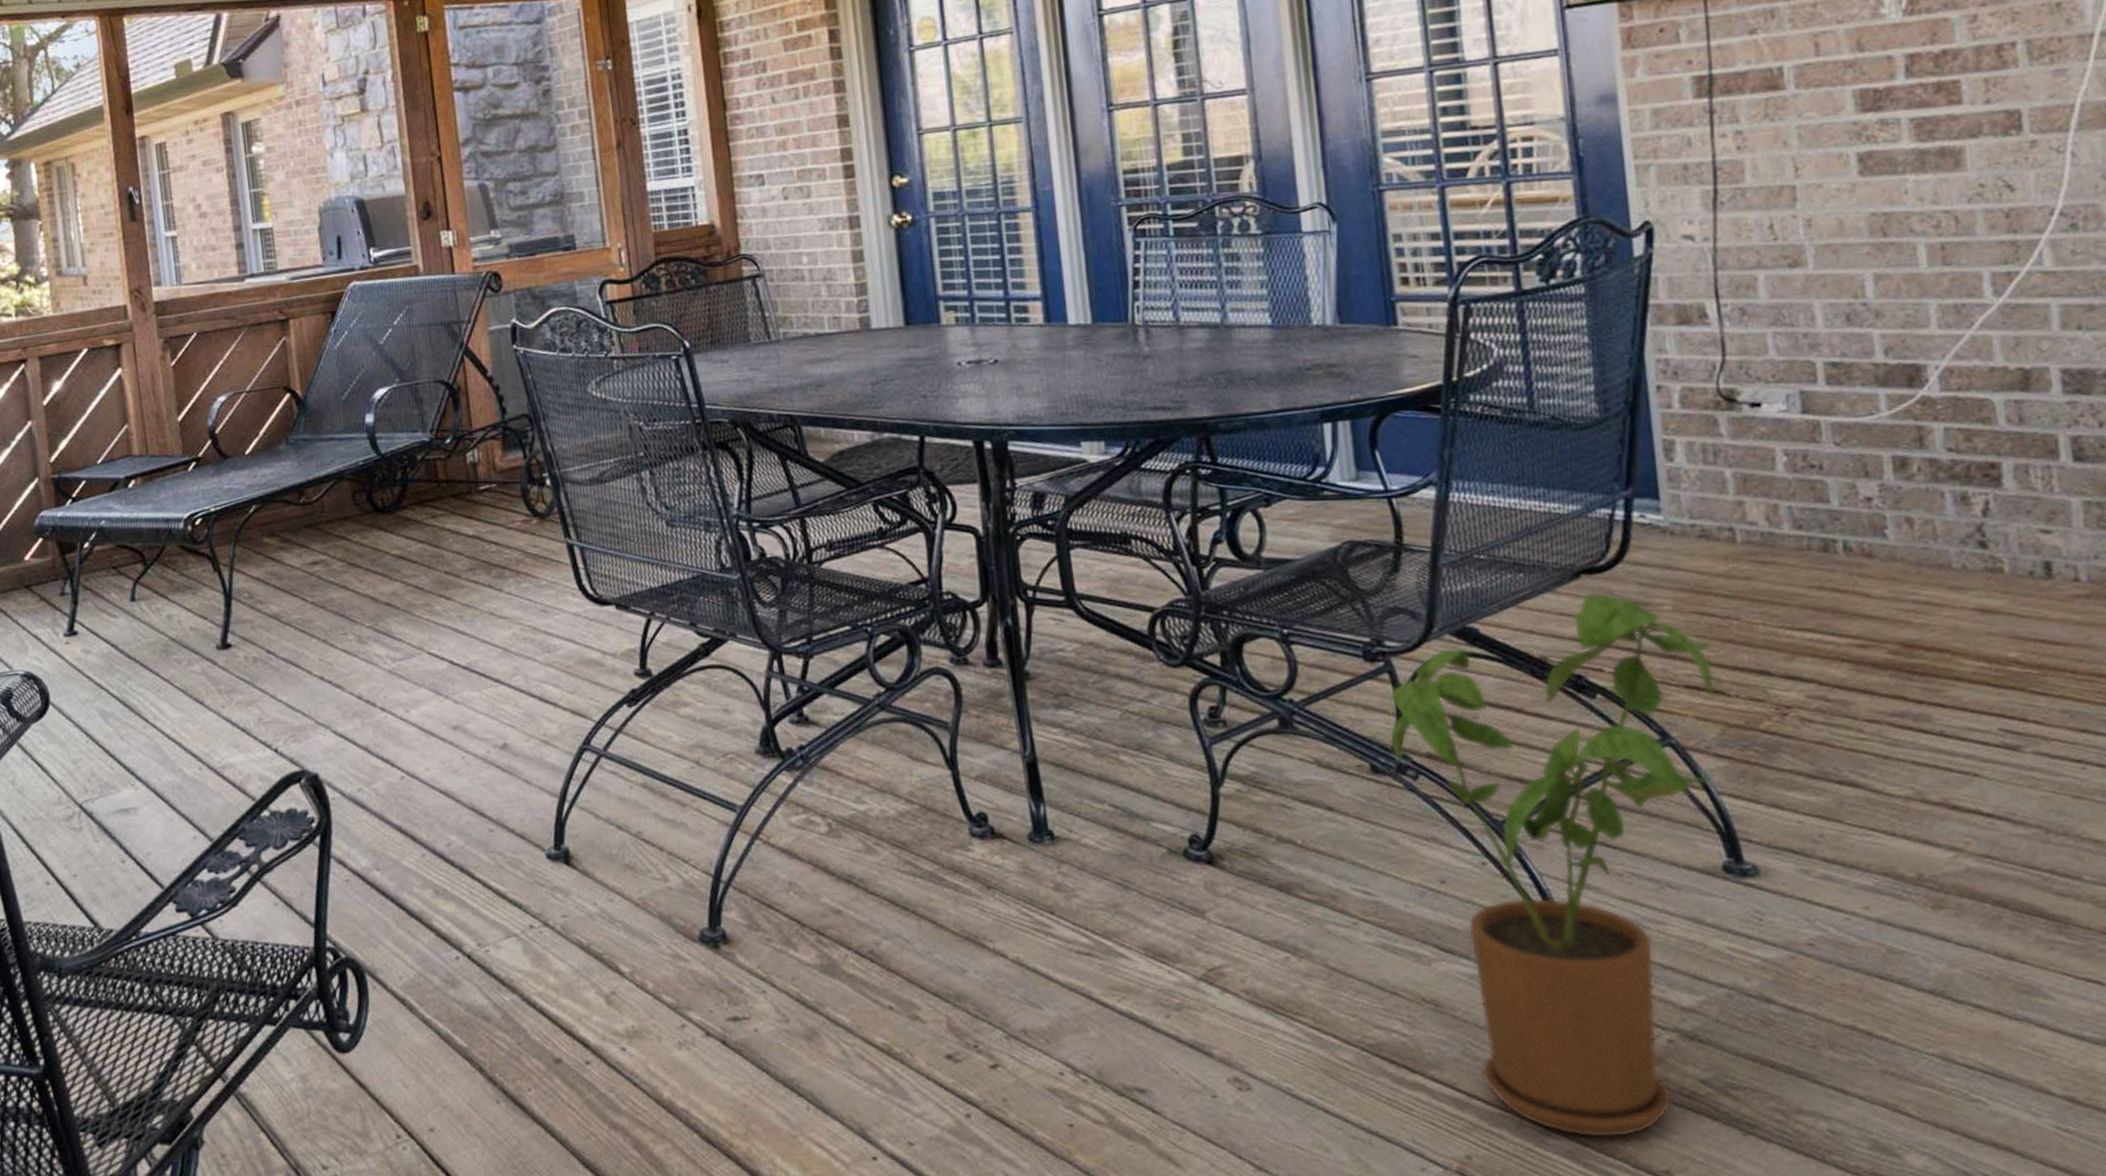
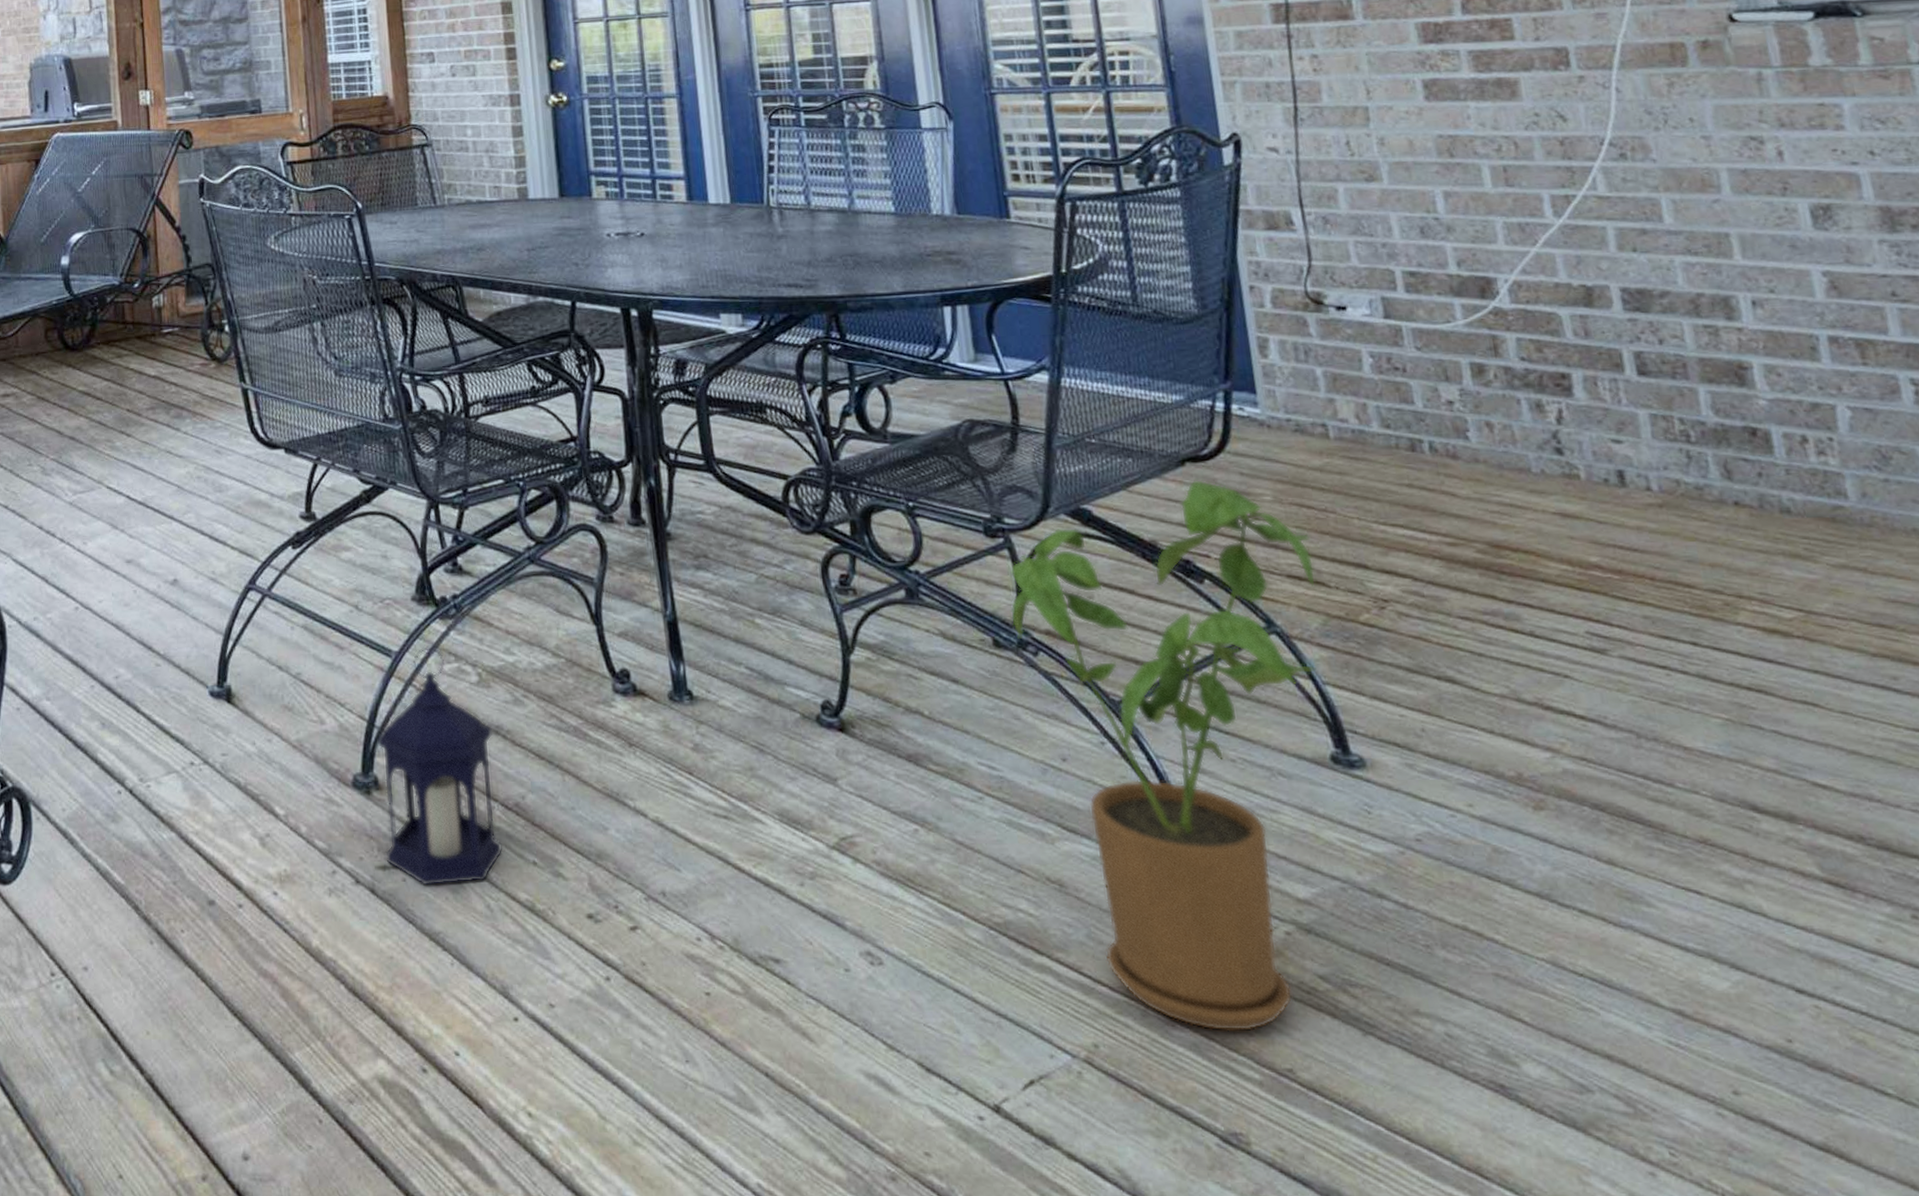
lantern: none [724,799,858,1035] -> present [377,646,503,886]

